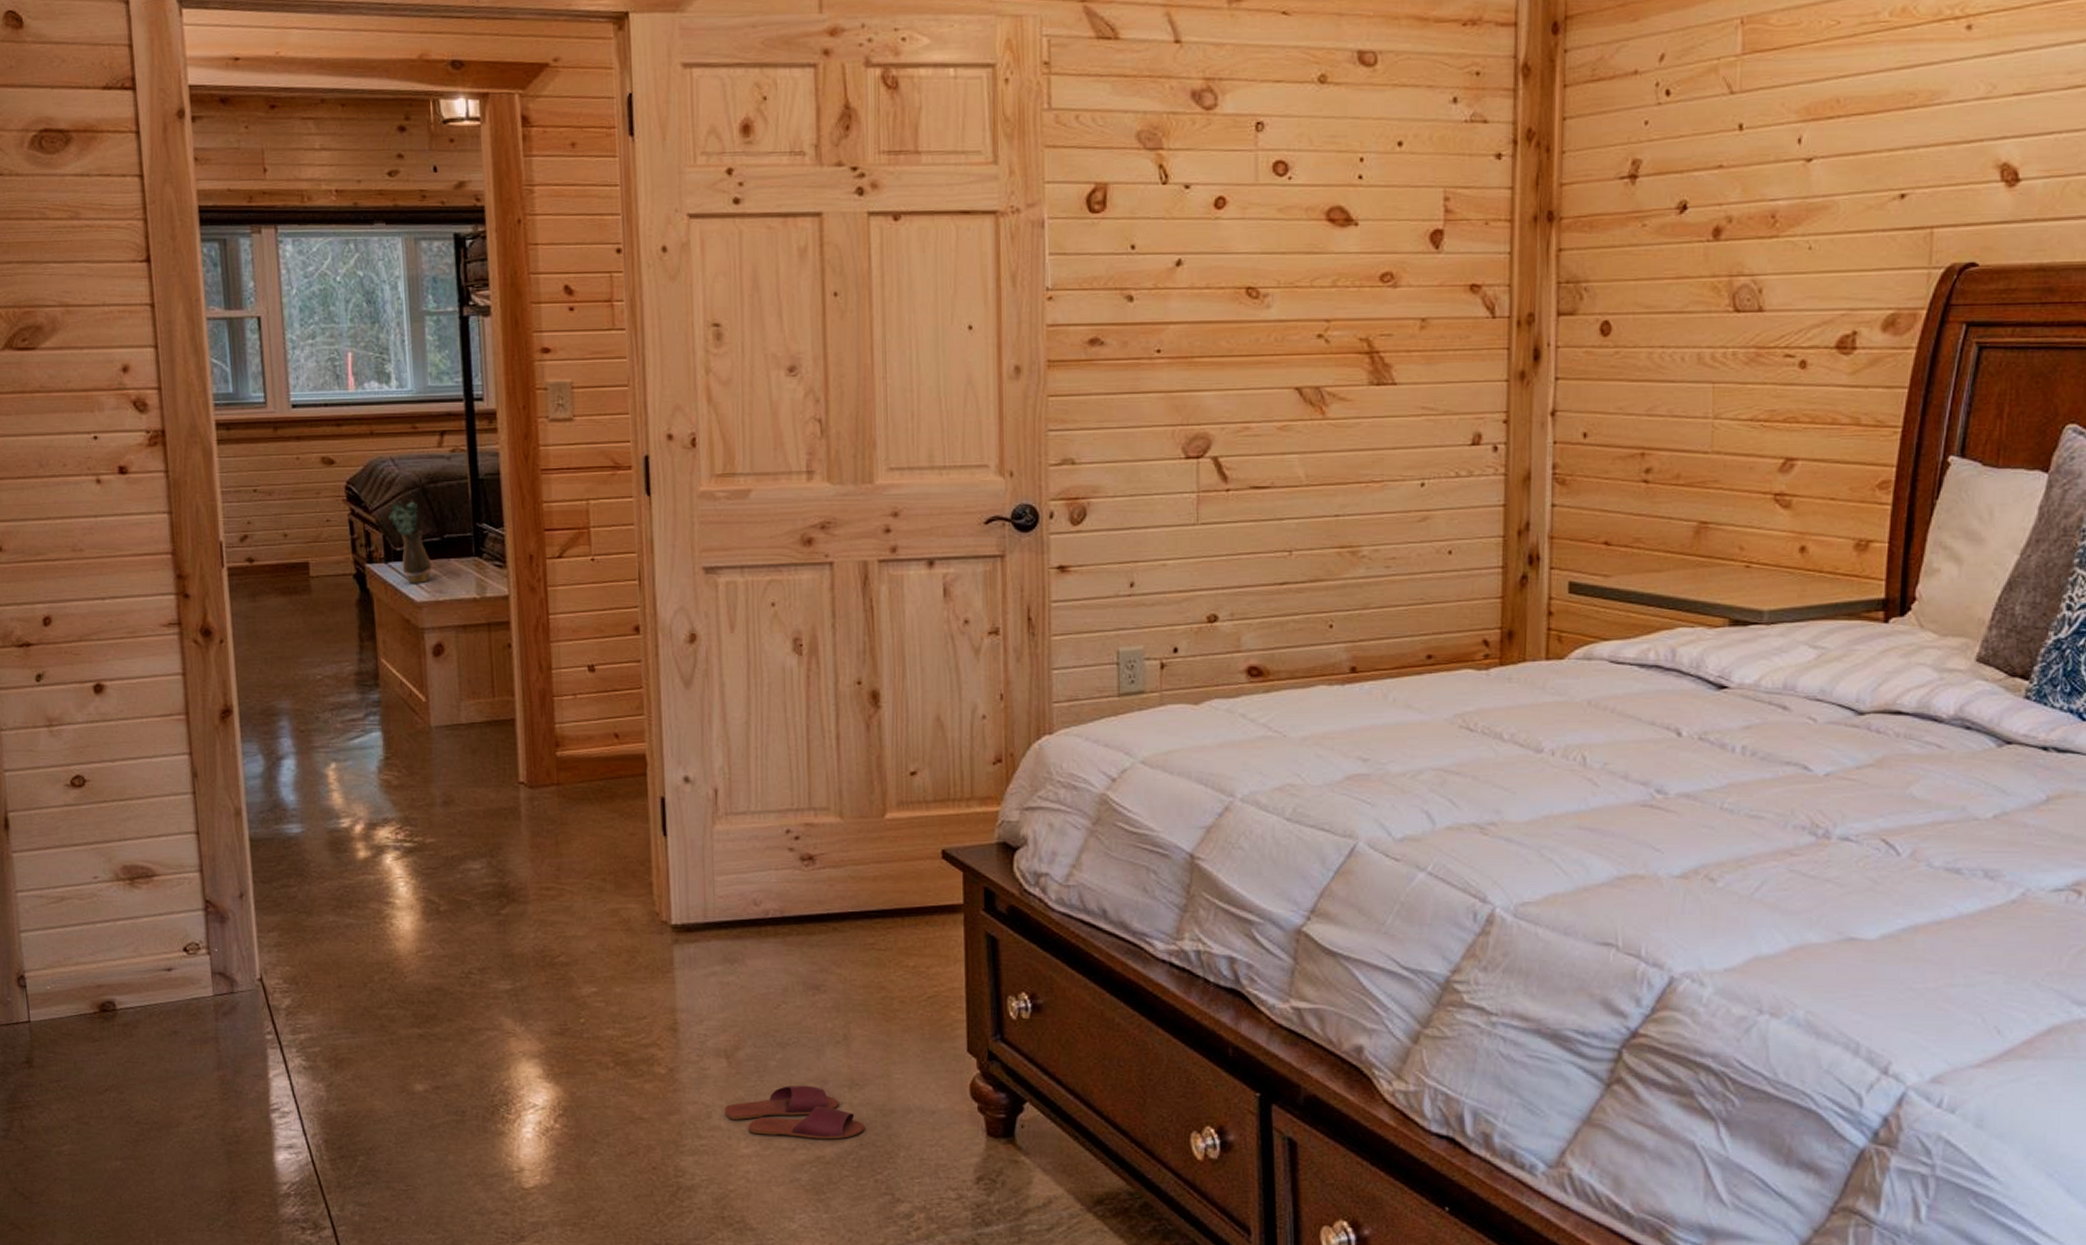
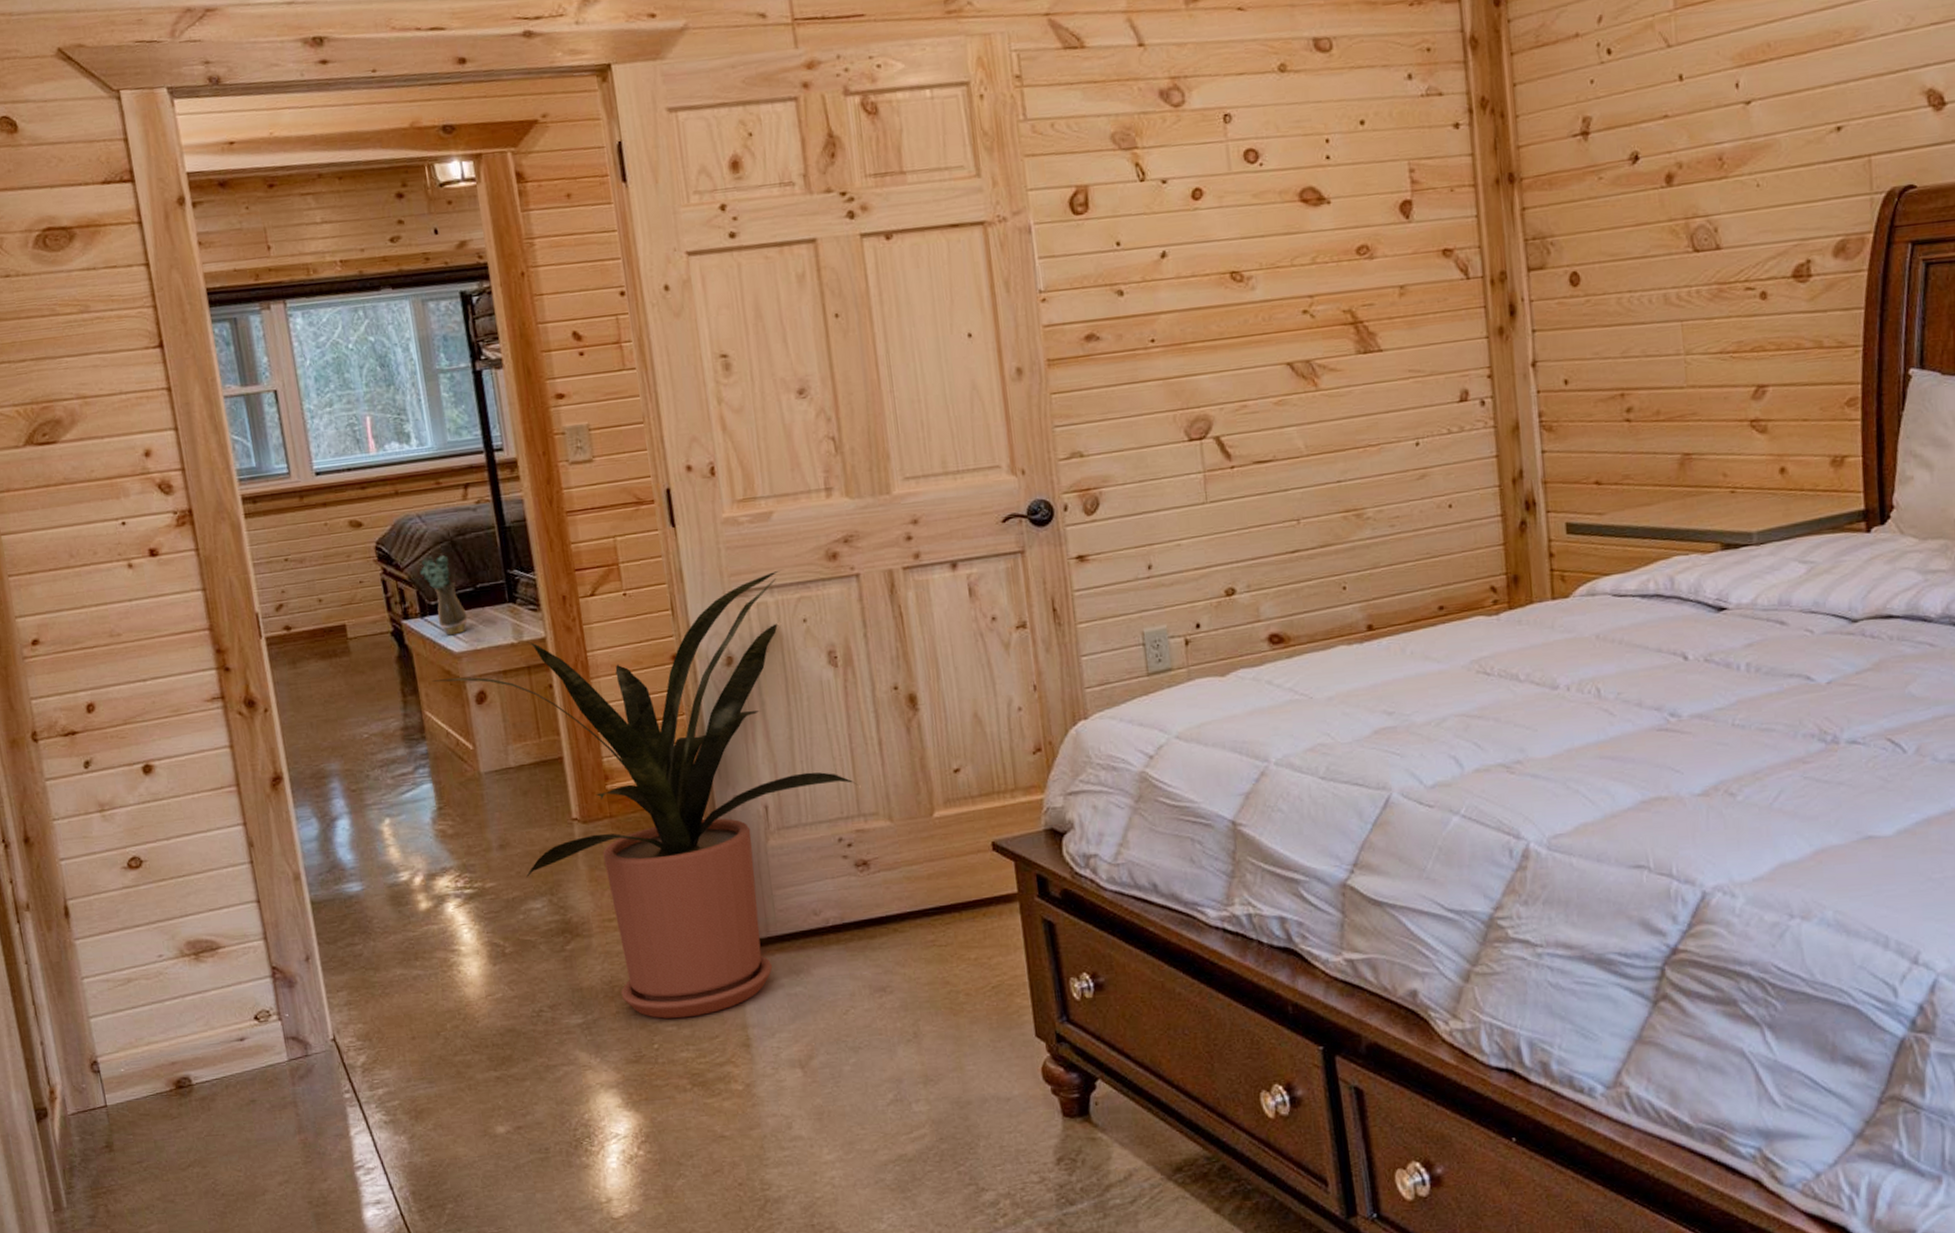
house plant: none [390,550,811,995] -> present [432,569,858,1019]
slippers: present [724,1085,865,1140] -> none [804,1086,943,1140]

